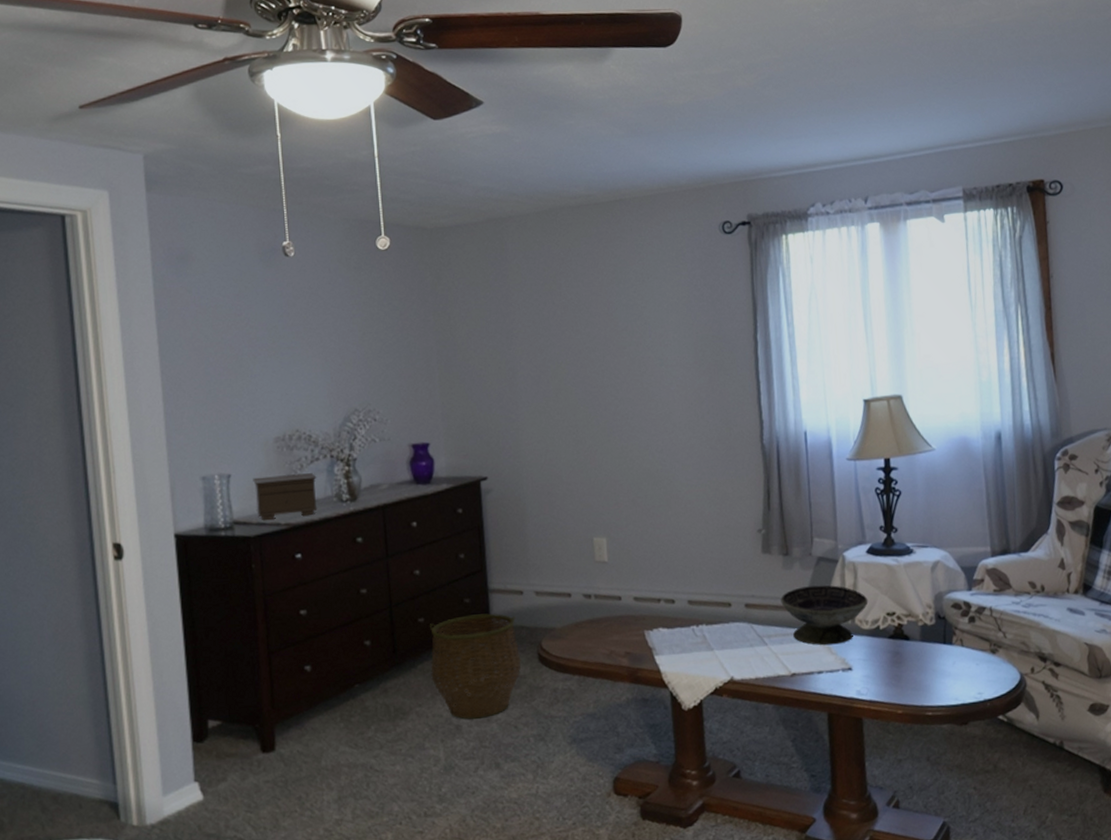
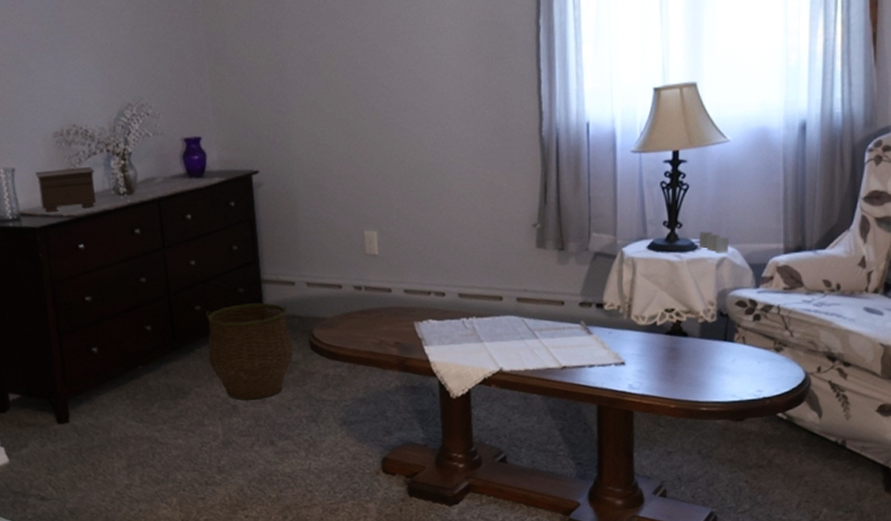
decorative bowl: present [780,585,869,645] -> none [554,280,646,340]
candle: none [913,535,942,558] -> present [699,231,730,254]

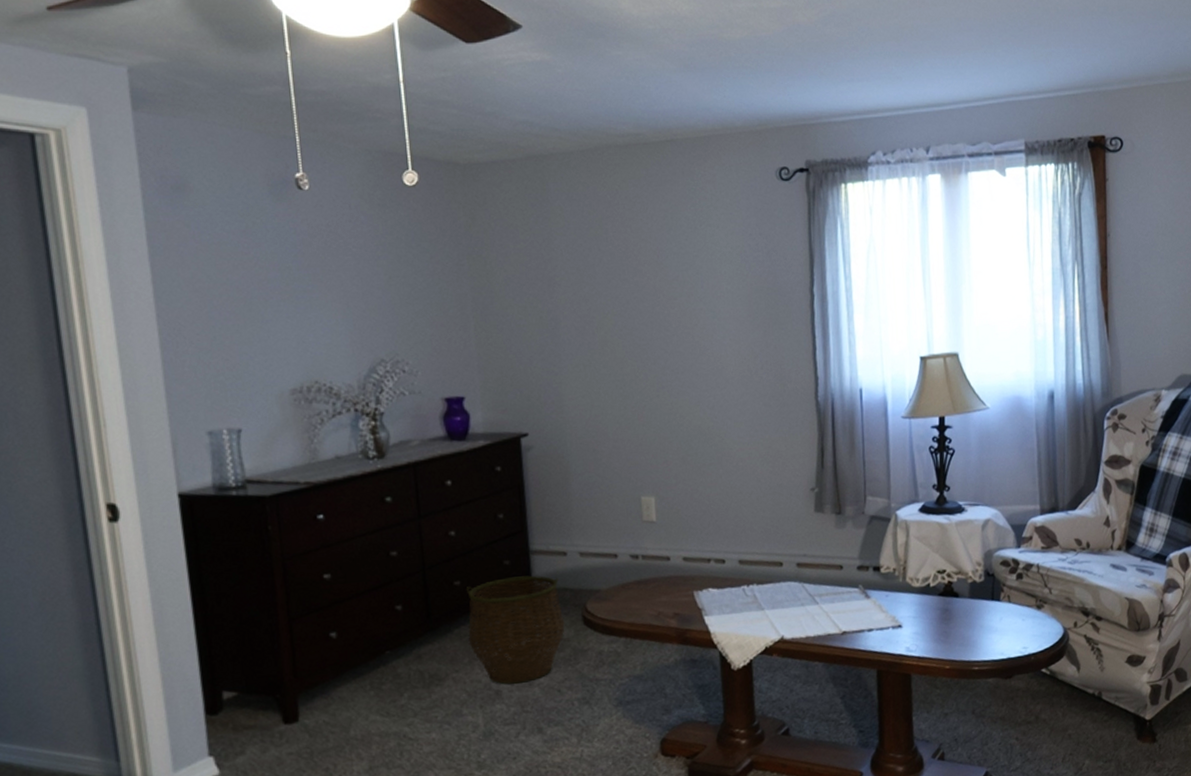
jewelry box: present [35,167,97,213] -> none [267,428,341,480]
candle: present [699,231,730,254] -> none [965,494,993,516]

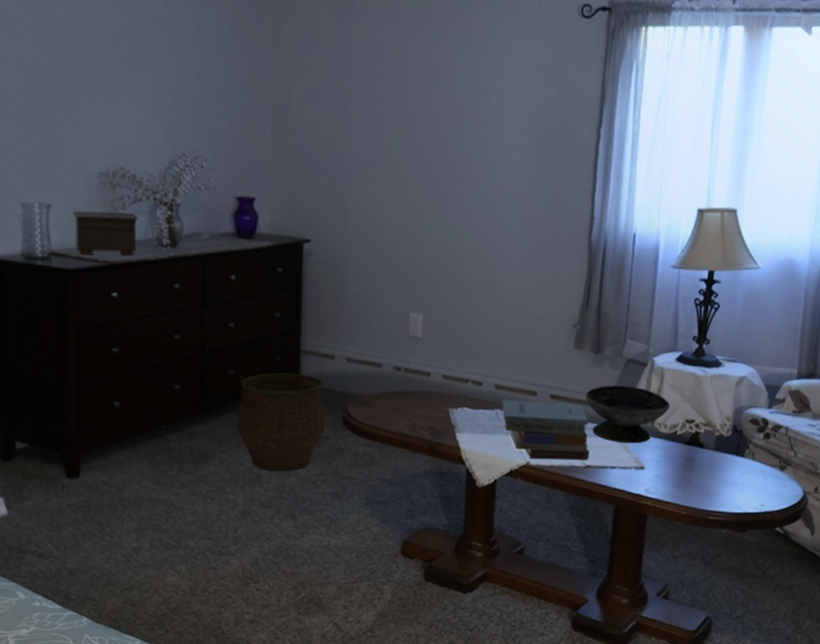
jewelry box: none [267,428,341,480] -> present [73,211,138,256]
books: none [747,569,844,633] -> present [501,399,589,460]
decorative bowl: none [832,543,920,603] -> present [585,385,671,444]

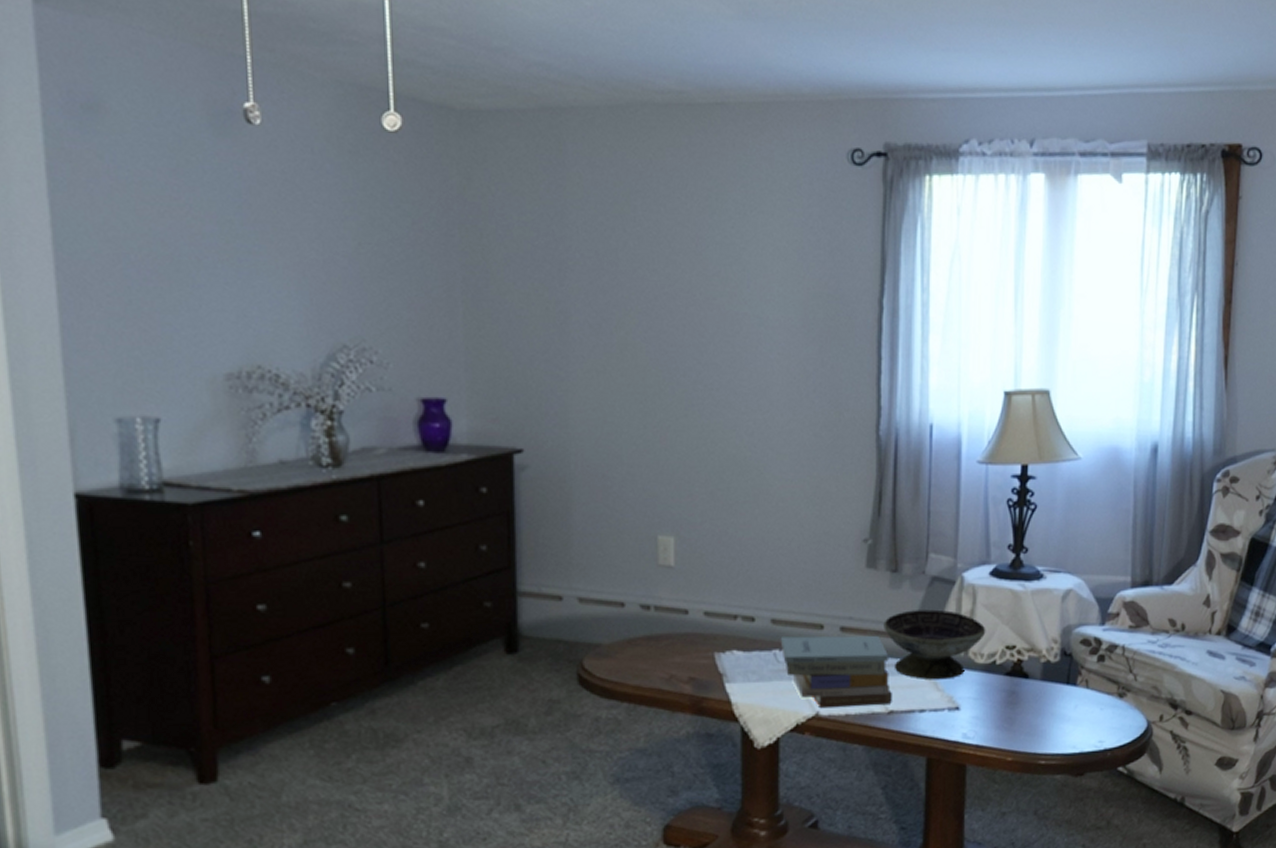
jewelry box: present [73,211,138,256] -> none [192,425,286,485]
basket: present [237,372,326,471] -> none [435,622,555,751]

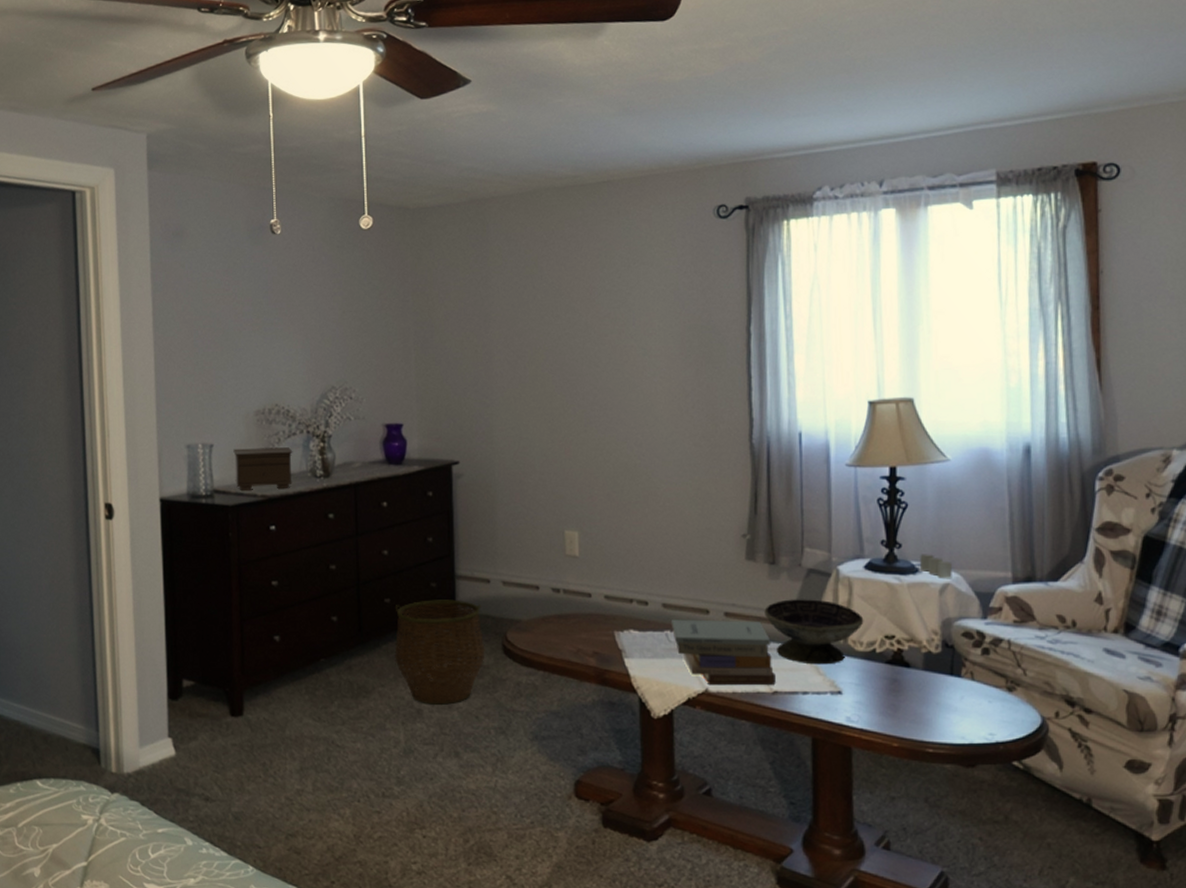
jewelry box: none [192,425,286,485] -> present [233,447,293,491]
basket: none [435,622,555,751] -> present [394,599,485,705]
candle: none [1045,558,1077,585] -> present [920,554,953,579]

